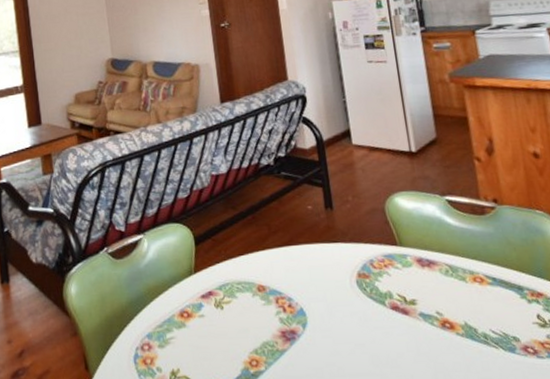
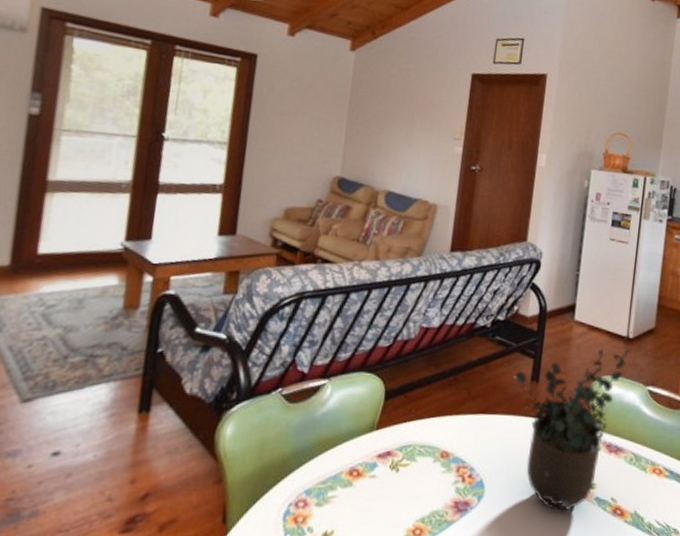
potted plant: none [309,146,418,329] -> present [515,332,632,510]

